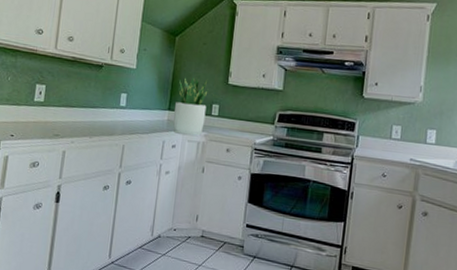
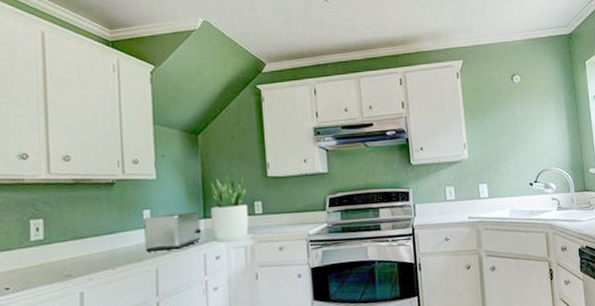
toaster: none [117,99,166,132] -> present [144,211,202,252]

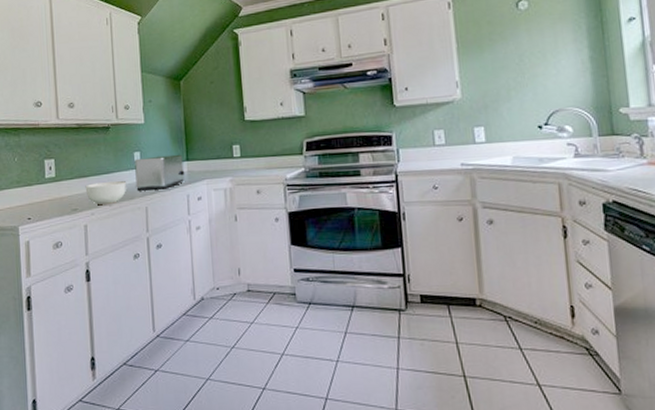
bowl: none [82,241,134,270] -> present [85,180,127,206]
planter: present [211,173,249,243] -> none [192,117,228,184]

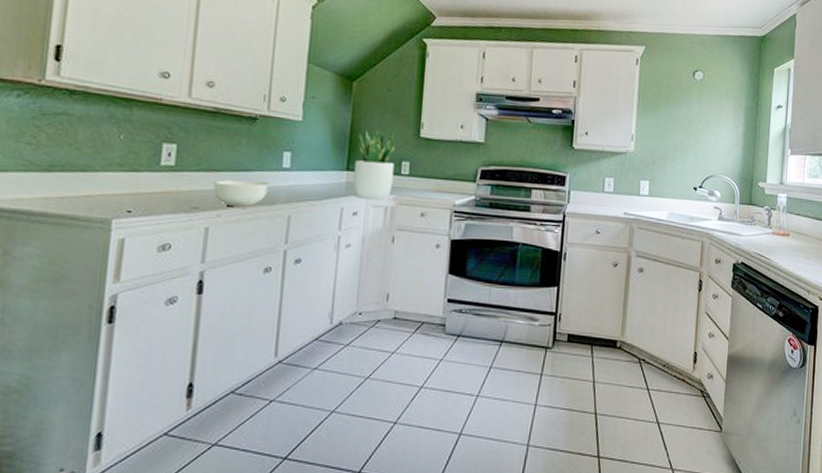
toaster: present [134,154,185,191] -> none [280,159,343,198]
planter: none [192,117,228,184] -> present [353,128,396,200]

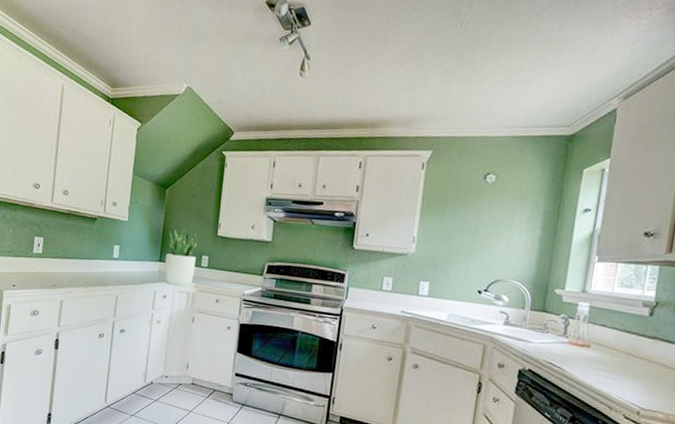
bowl: present [213,180,269,208] -> none [66,265,104,287]

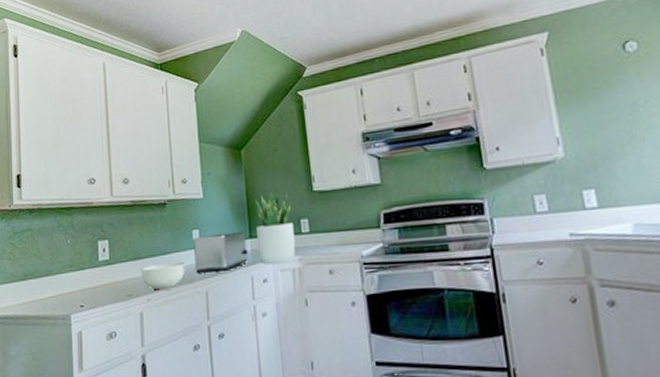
bowl: none [66,265,104,287] -> present [140,262,185,291]
toaster: none [111,251,157,283] -> present [193,231,249,273]

